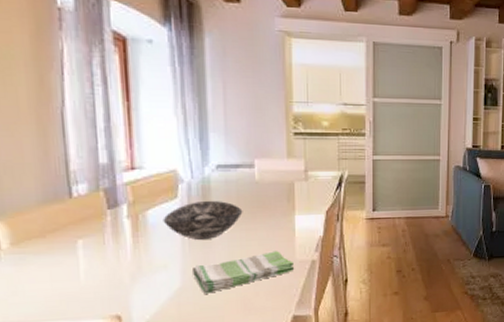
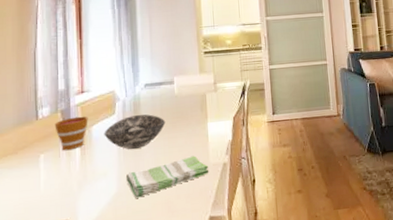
cup: none [95,197,142,237] -> present [54,116,88,151]

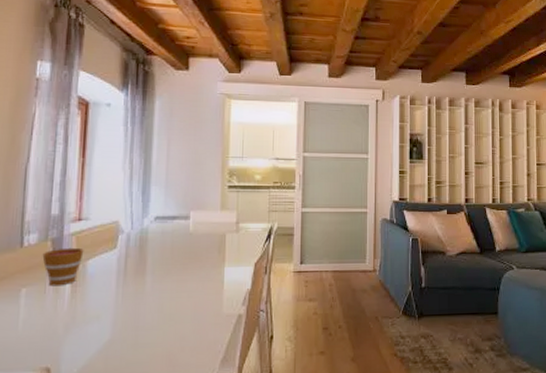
bowl: present [104,114,166,150] -> none [101,251,176,290]
dish towel: present [125,156,209,198] -> none [122,304,221,348]

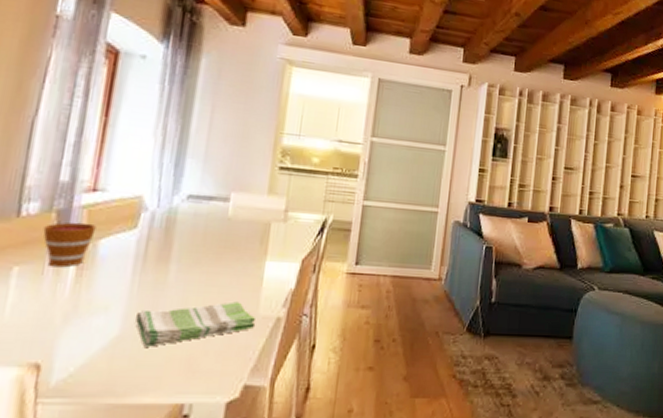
dish towel: none [122,304,221,348] -> present [135,301,256,347]

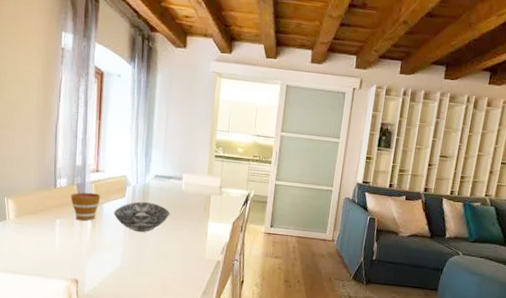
bowl: none [115,234,208,280] -> present [113,201,170,232]
dish towel: present [135,301,256,347] -> none [129,248,204,274]

